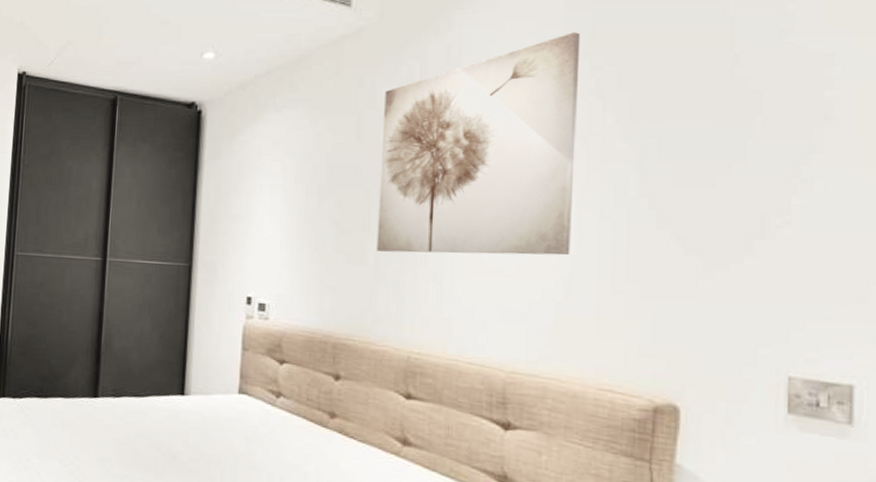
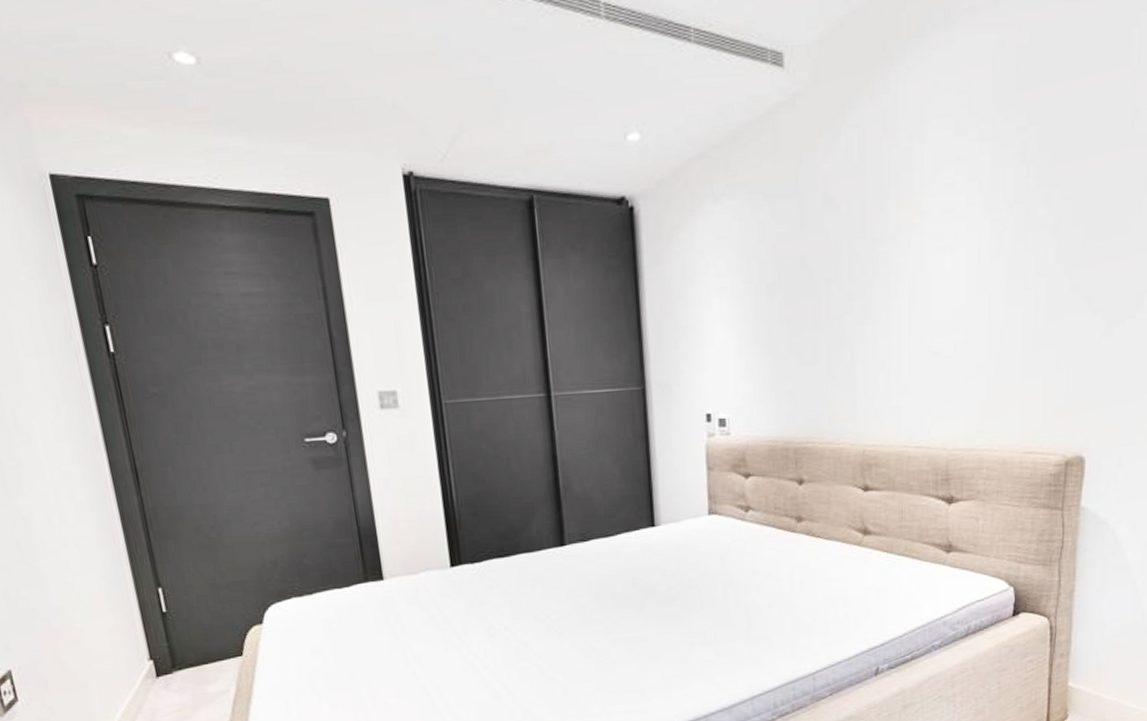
wall art: present [376,32,581,256] -> none [825,89,1007,347]

